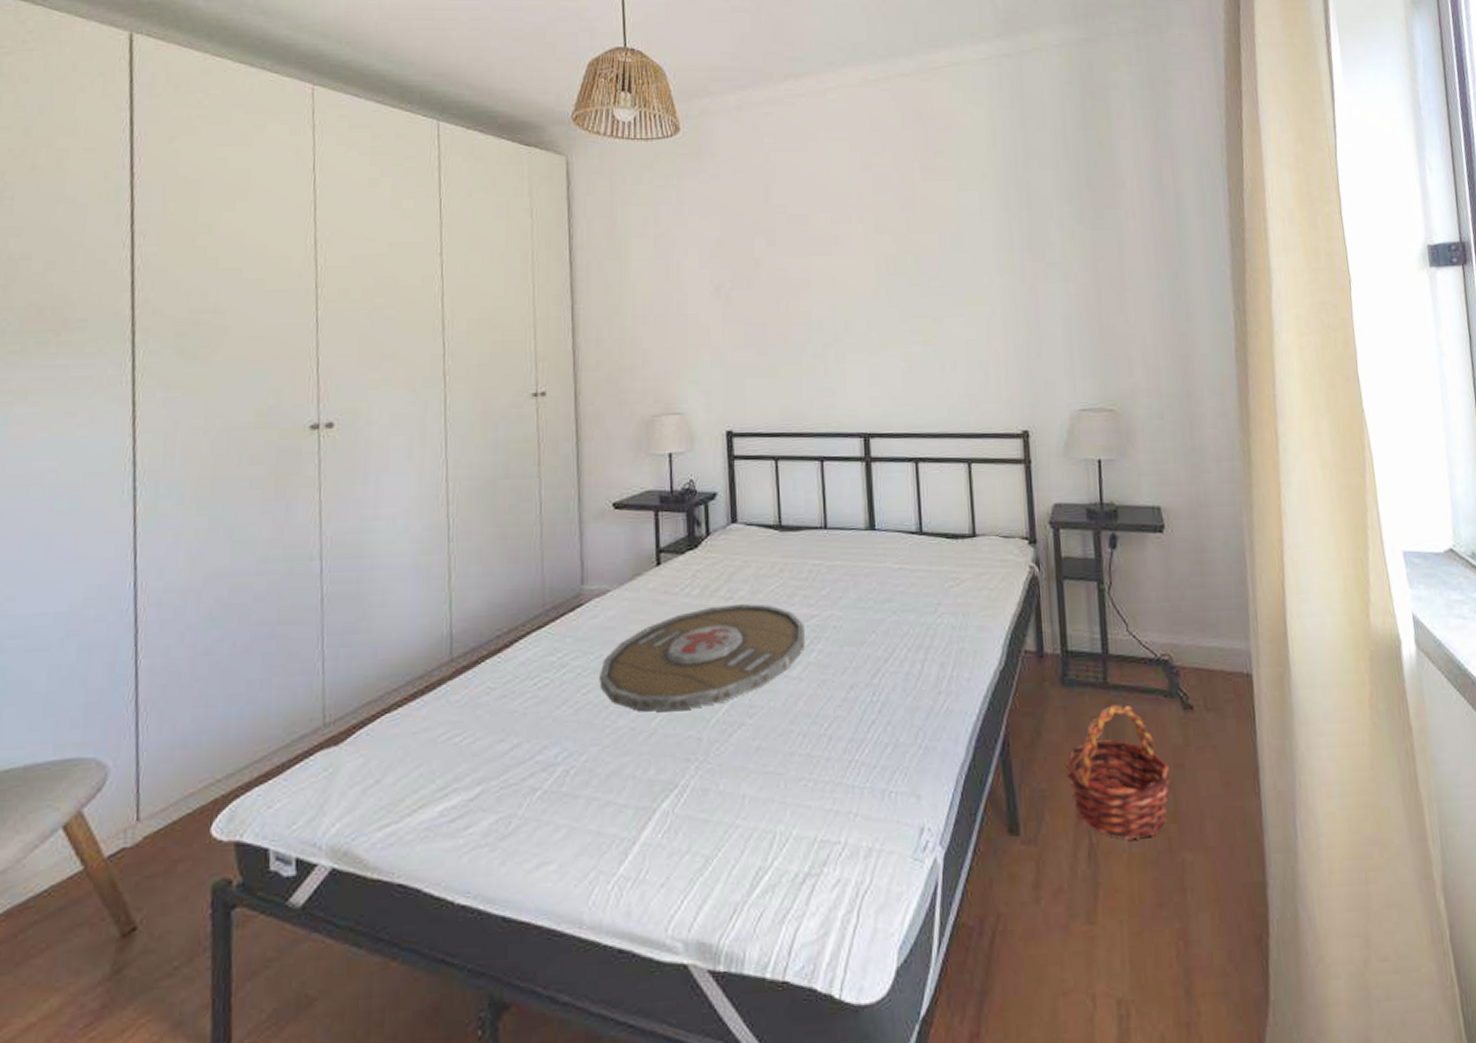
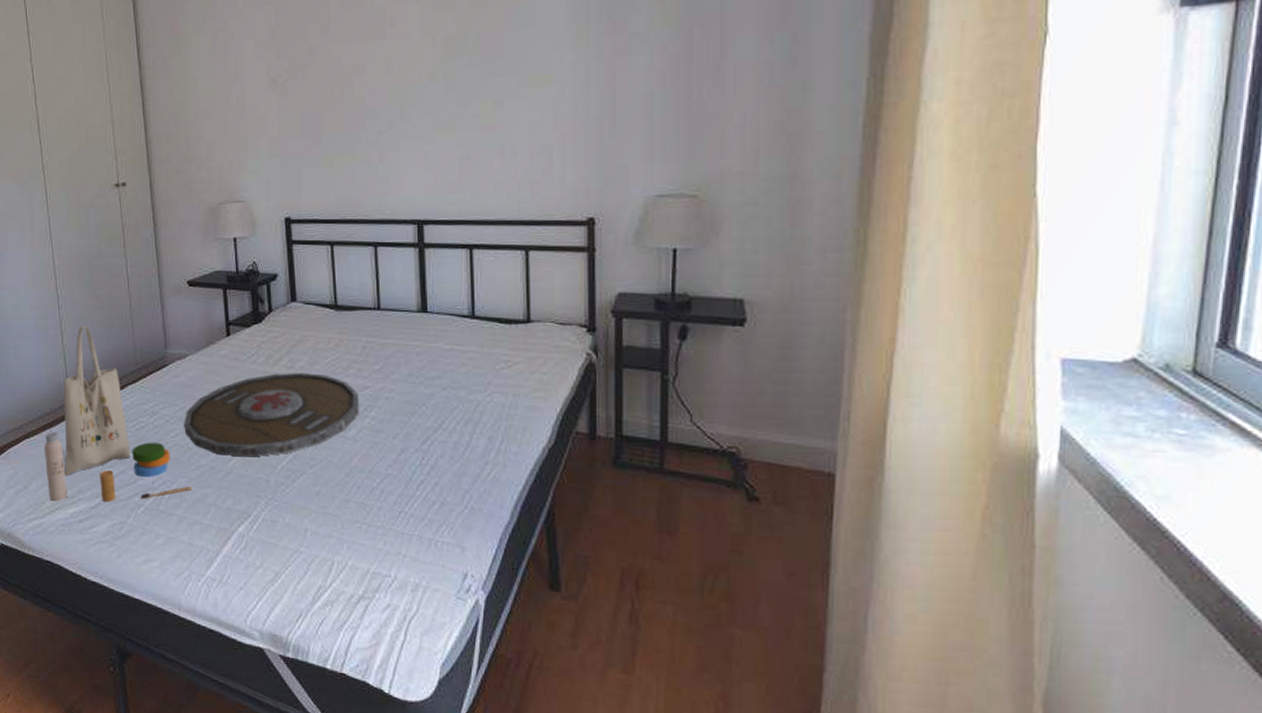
tote bag: none [410,561,606,798] -> present [44,326,193,502]
basket: present [1066,704,1171,840] -> none [612,488,725,611]

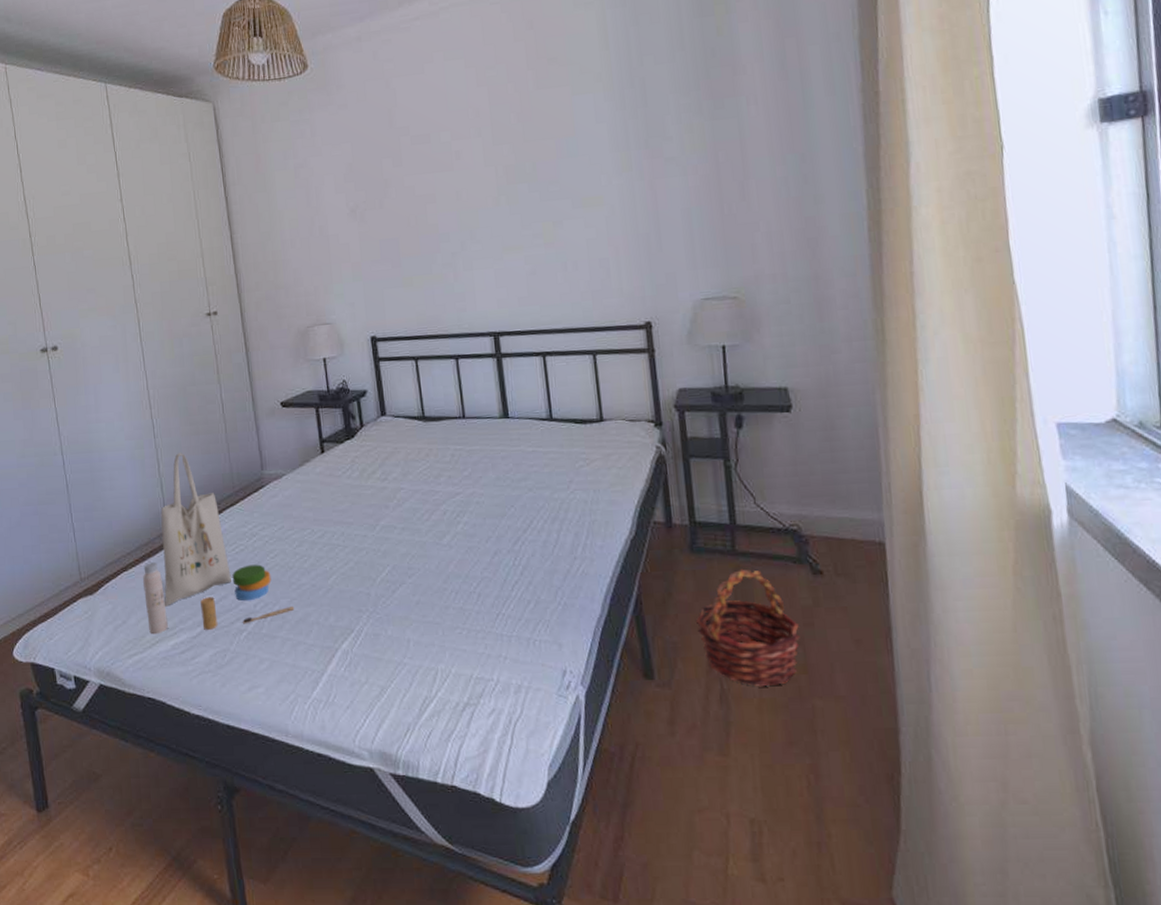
serving tray: present [184,372,360,457] -> none [283,483,452,572]
basket: none [612,488,725,611] -> present [696,569,800,687]

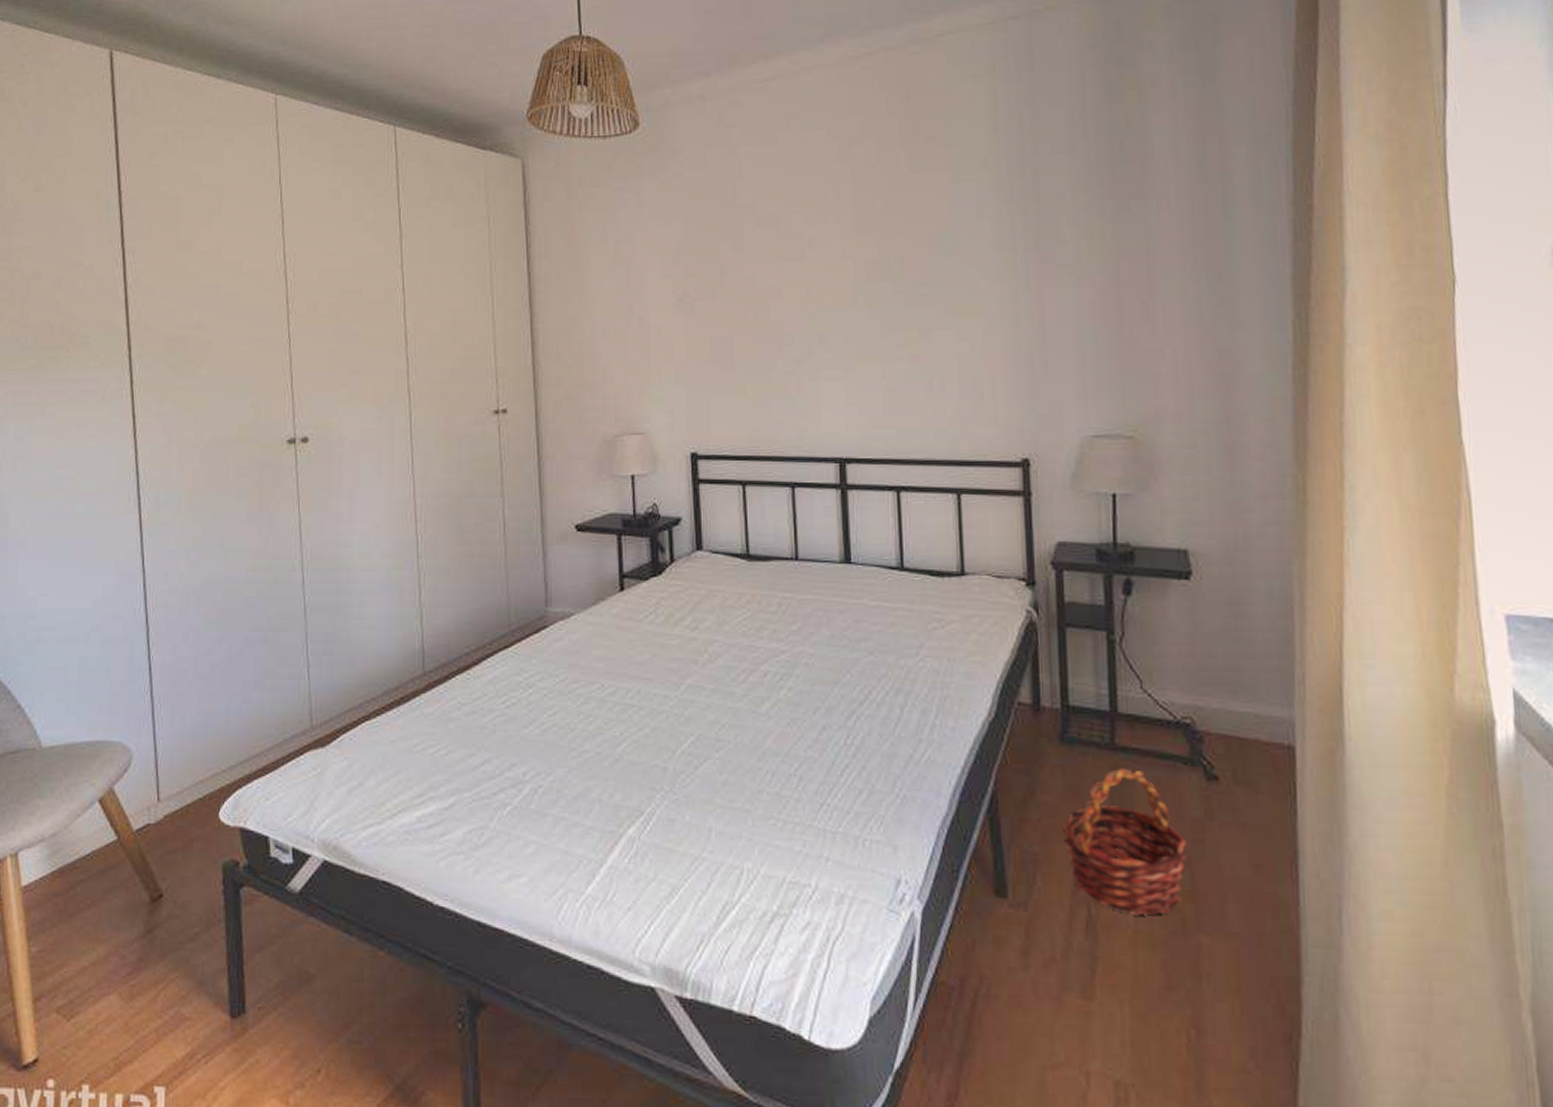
tote bag: present [143,453,295,635] -> none [389,578,573,802]

